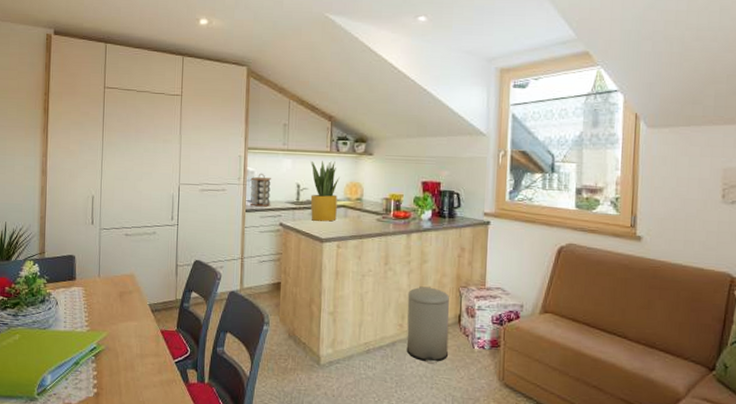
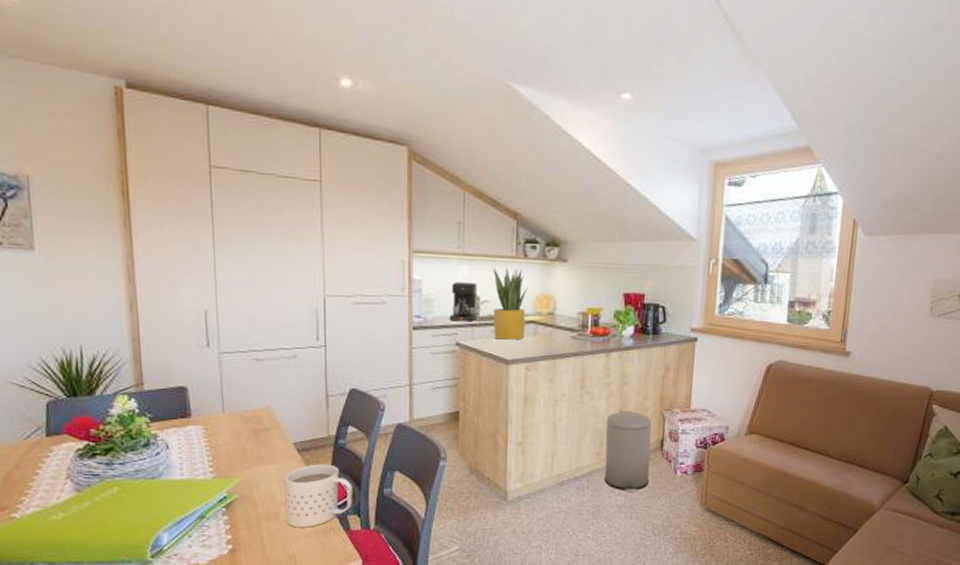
mug: none [139,323,193,378] -> present [284,464,353,528]
spice rack: present [249,173,271,207] -> none [417,282,445,324]
coffee maker: none [275,172,298,206] -> present [449,282,478,322]

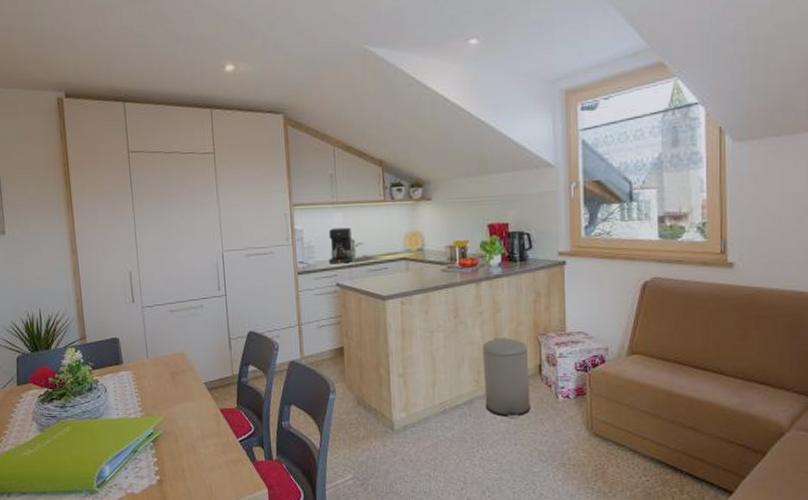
mug: present [284,464,353,528] -> none [199,401,257,459]
planter: present [492,268,528,340] -> none [364,211,398,278]

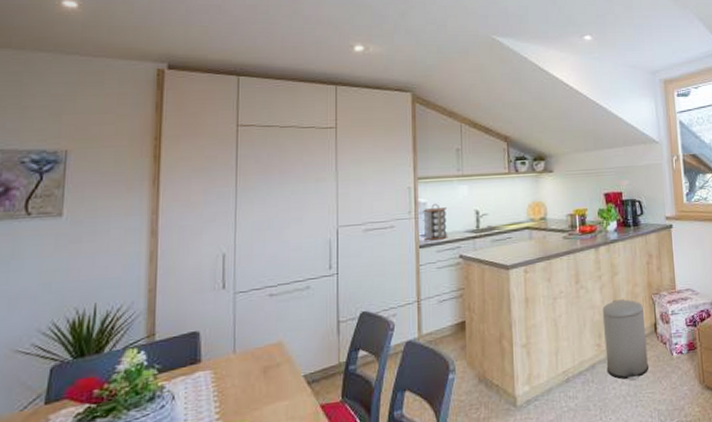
spice rack: none [299,230,325,268] -> present [423,203,448,241]
coffee maker: present [328,227,354,264] -> none [452,199,478,236]

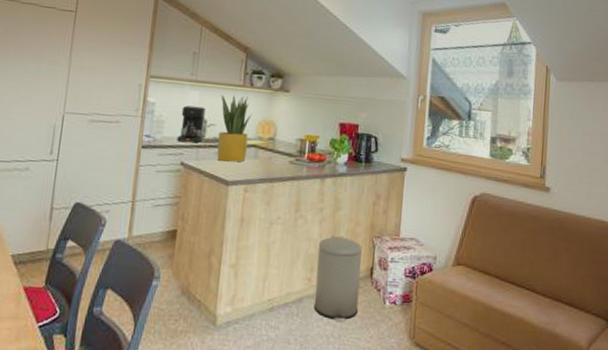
spice rack: present [423,203,448,241] -> none [147,104,174,144]
coffee maker: none [452,199,478,236] -> present [177,105,206,144]
planter: none [489,182,521,248] -> present [216,95,252,163]

